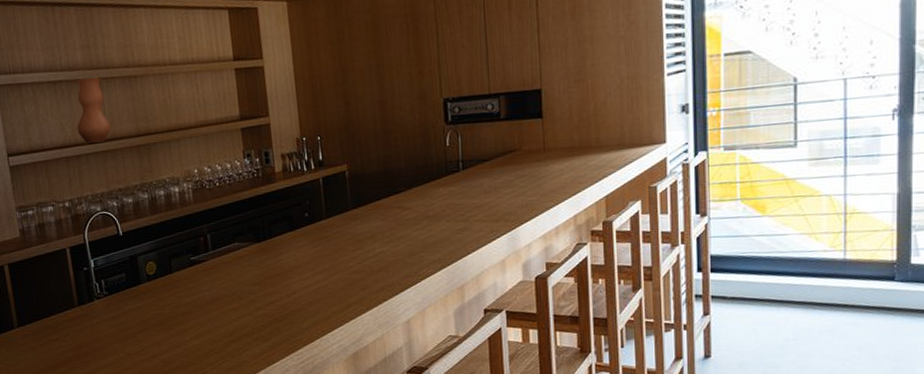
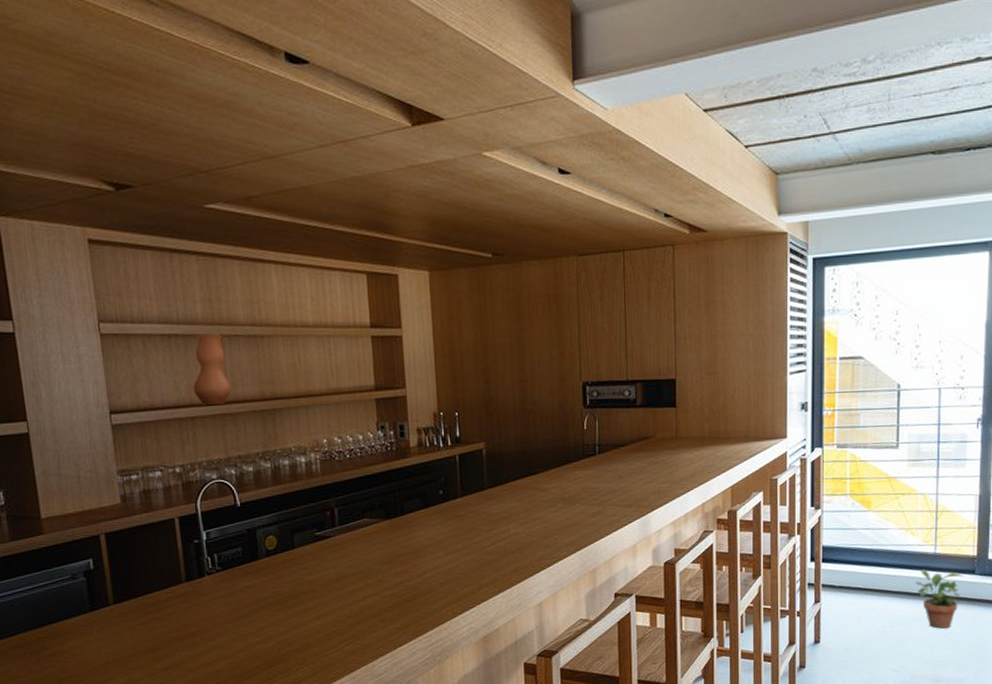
potted plant: none [822,276,880,341] -> present [915,568,964,629]

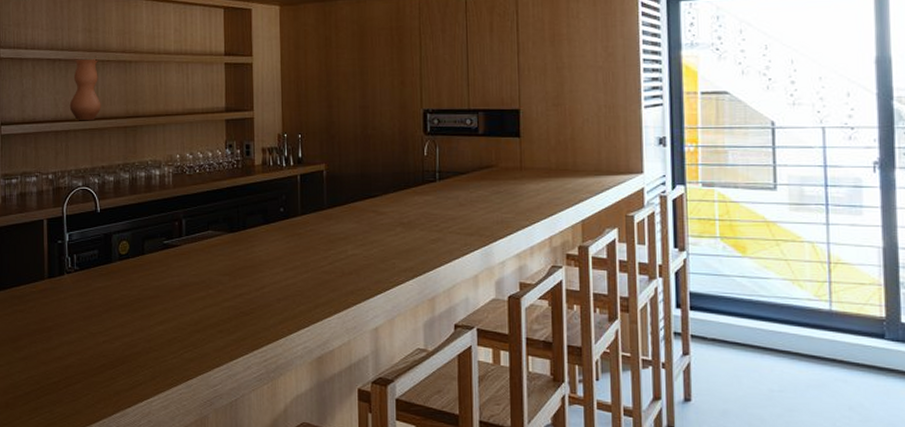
potted plant: present [915,568,964,629] -> none [807,327,870,400]

